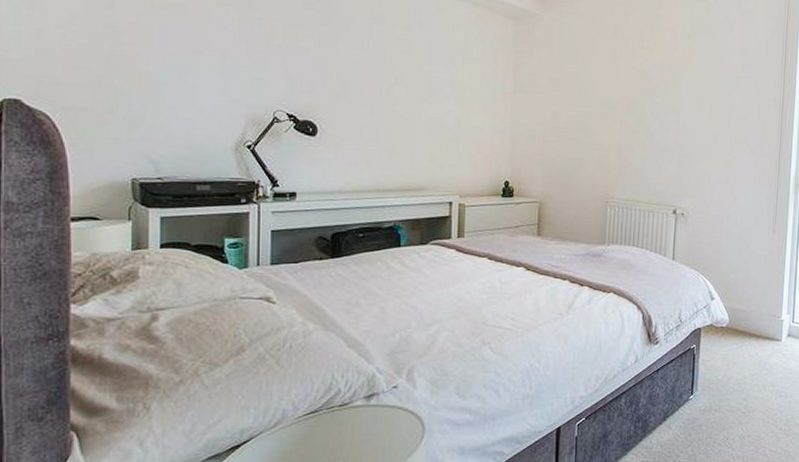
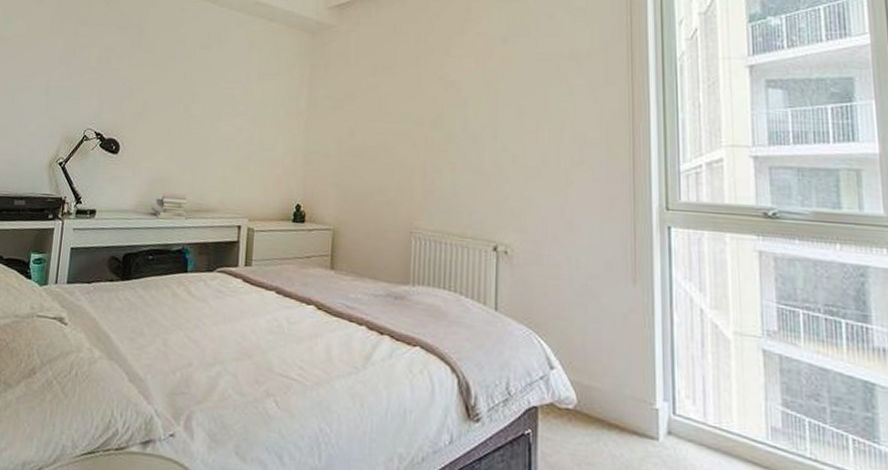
books: none [358,174,397,200] -> present [151,193,187,221]

